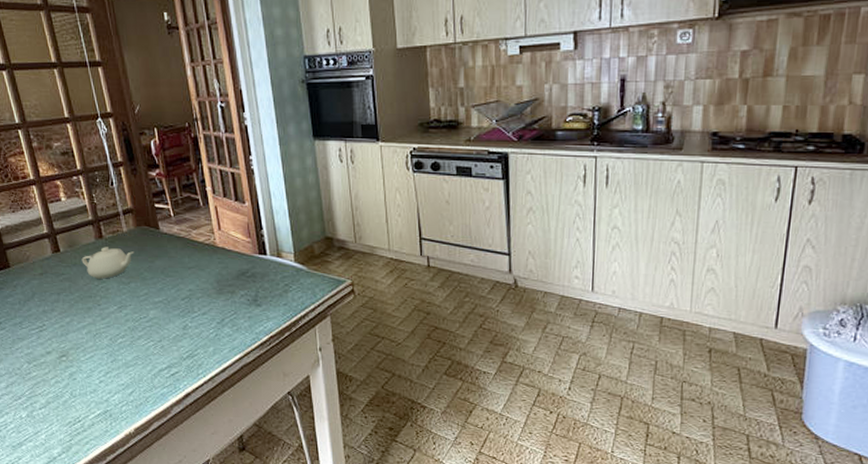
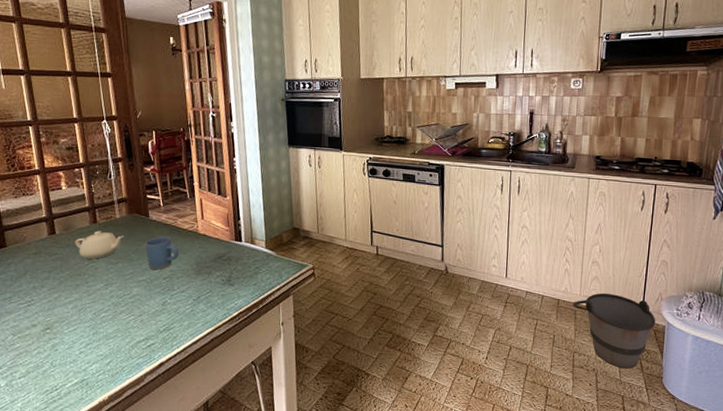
mug: none [157,250,197,289] -> present [144,236,180,270]
bucket: none [680,308,794,402] -> present [572,293,656,369]

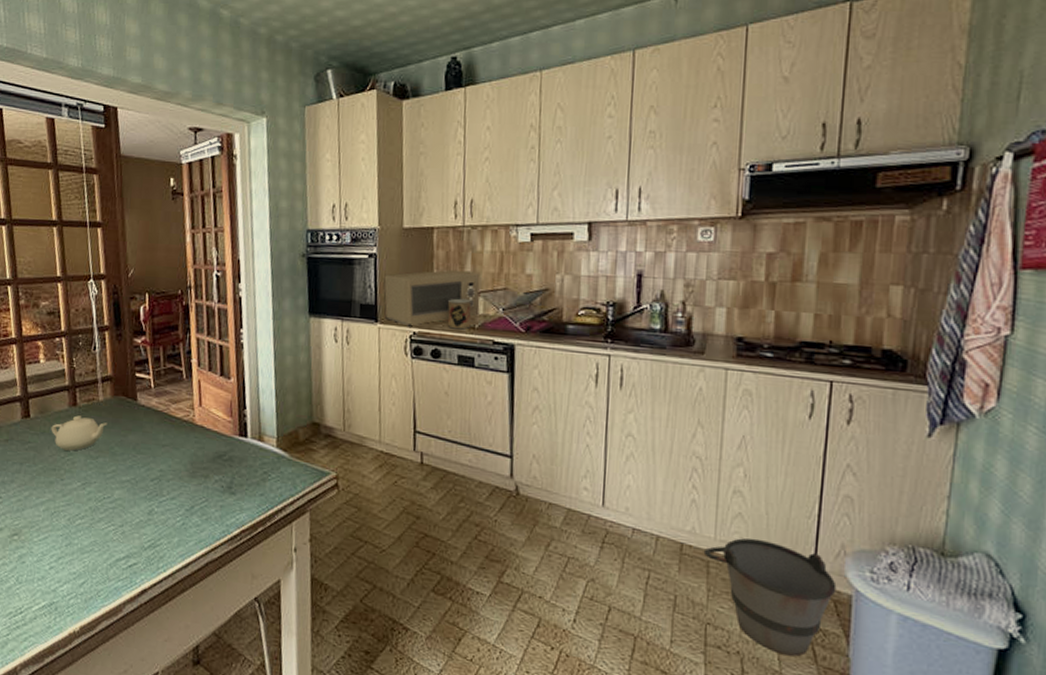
mug: present [144,236,180,270] -> none [130,425,171,468]
microwave: none [346,110,419,154] -> present [384,270,480,327]
tin can: none [395,131,413,155] -> present [447,298,472,330]

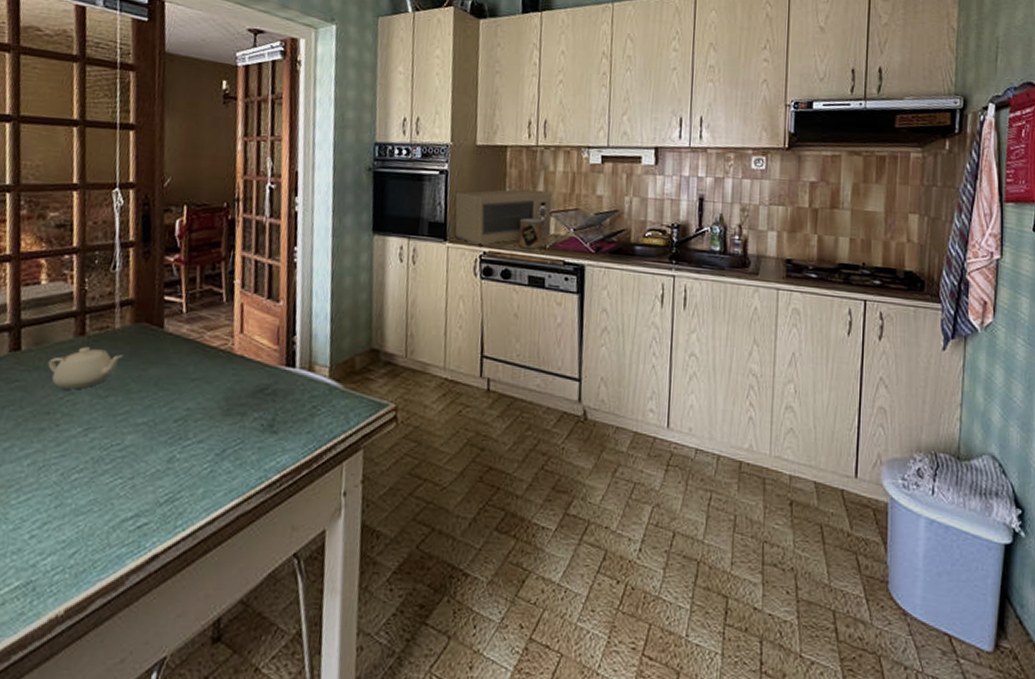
bucket: present [703,538,837,657] -> none [760,452,875,568]

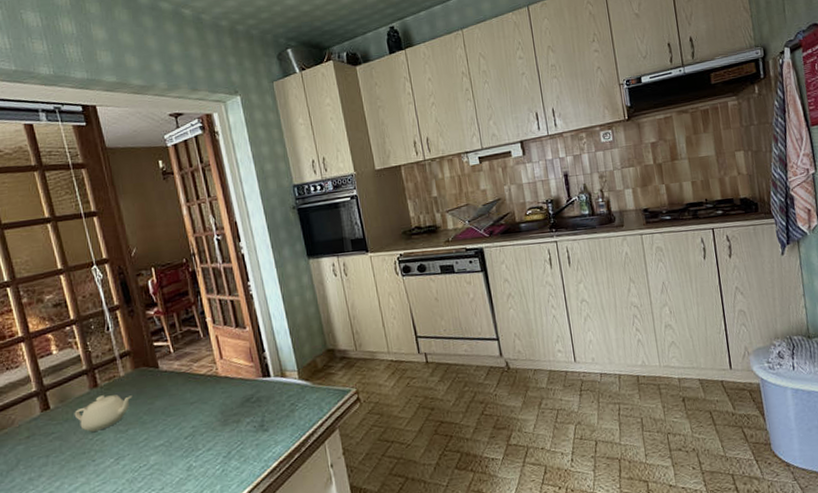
microwave: present [454,189,552,246] -> none [367,196,451,251]
tin can: present [519,217,543,250] -> none [424,218,446,245]

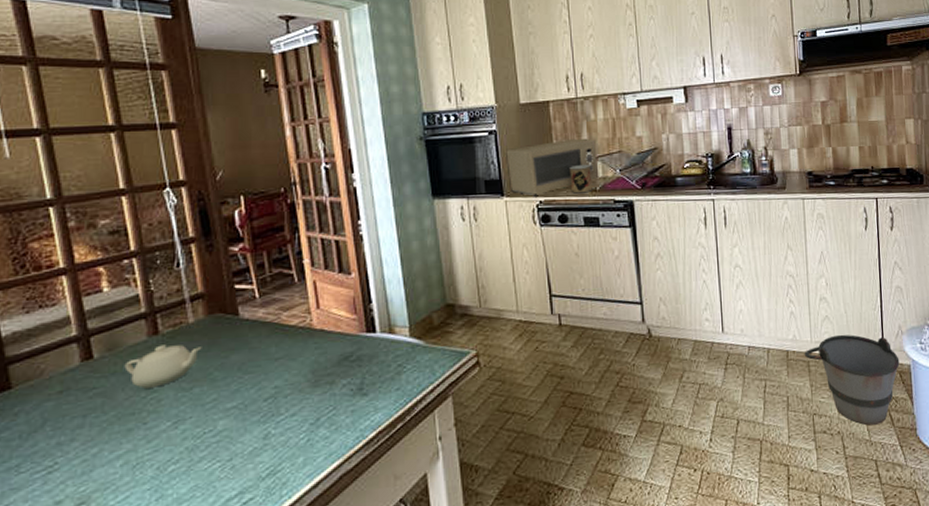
microwave: none [367,196,451,251] -> present [506,139,599,197]
tin can: none [424,218,446,245] -> present [570,164,593,194]
bucket: none [654,358,749,442] -> present [804,334,900,426]

